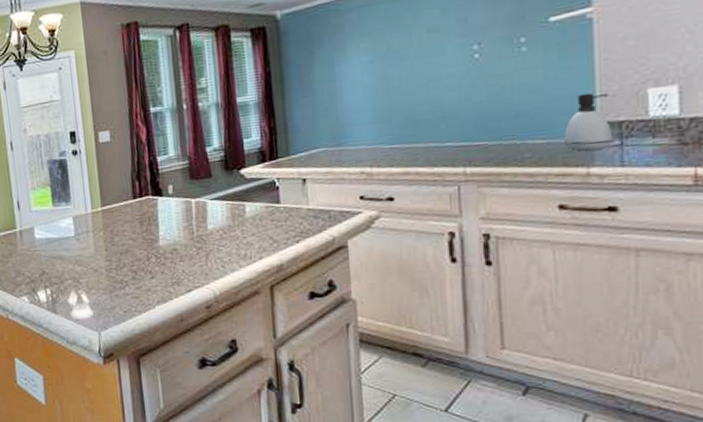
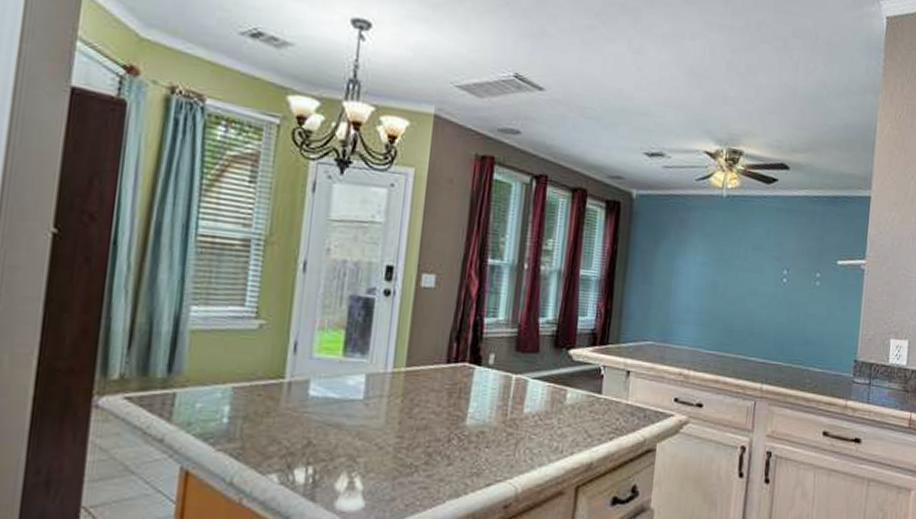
soap dispenser: present [564,93,614,151] -> none [834,333,866,385]

